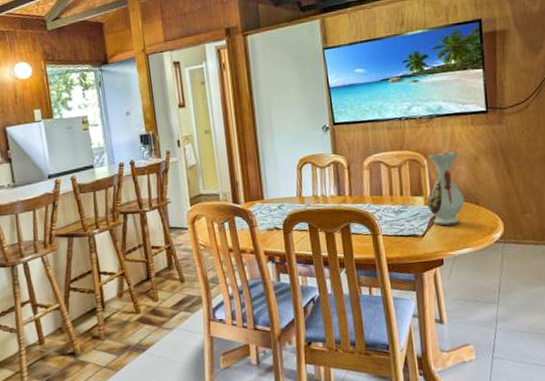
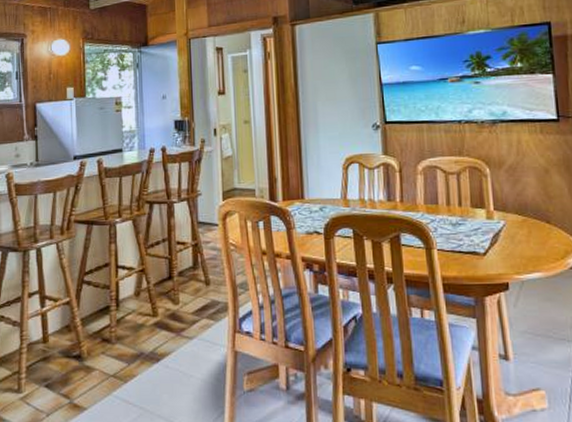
vase: present [427,151,465,226] -> none [489,160,534,245]

